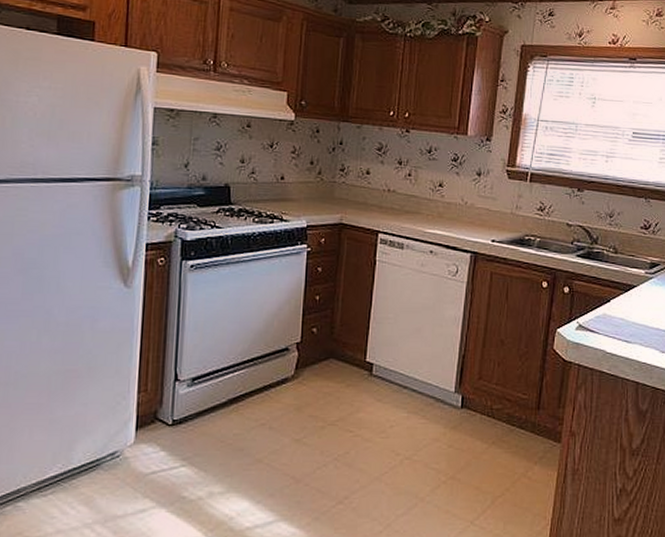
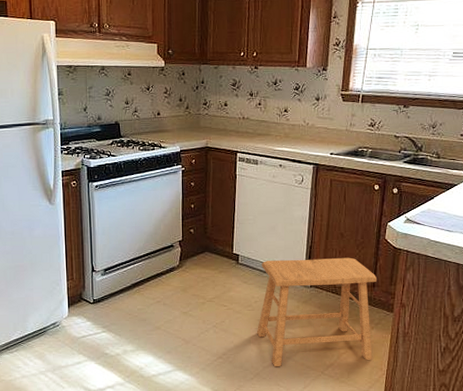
stool: none [391,371,543,516] -> present [257,257,378,367]

